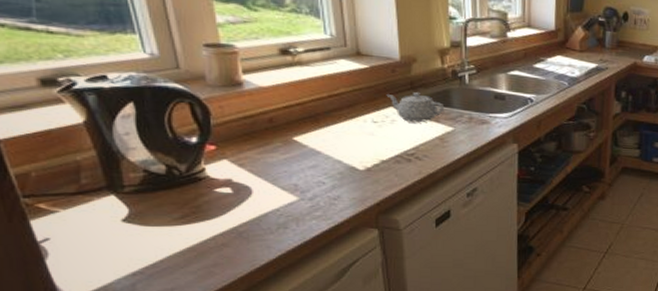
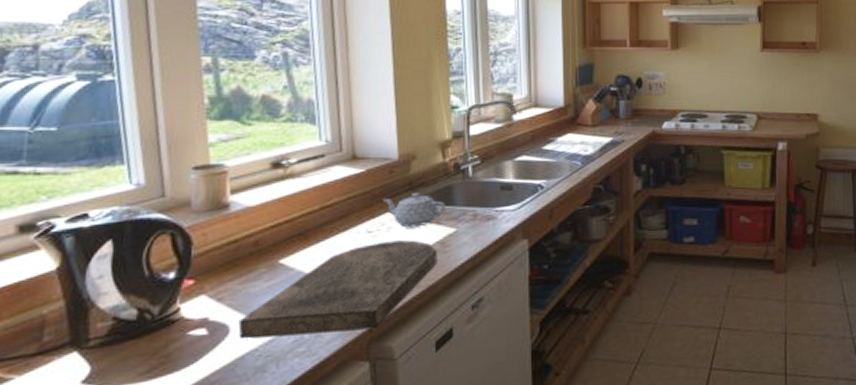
cutting board: none [259,131,437,204] -> present [238,240,438,339]

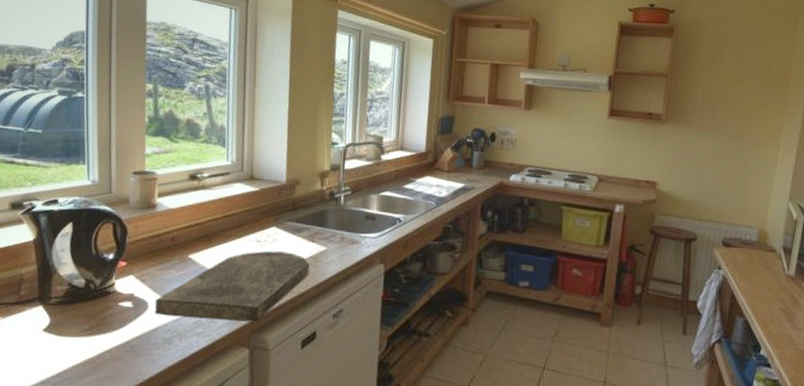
teapot: present [383,193,446,228] -> none [271,213,321,242]

